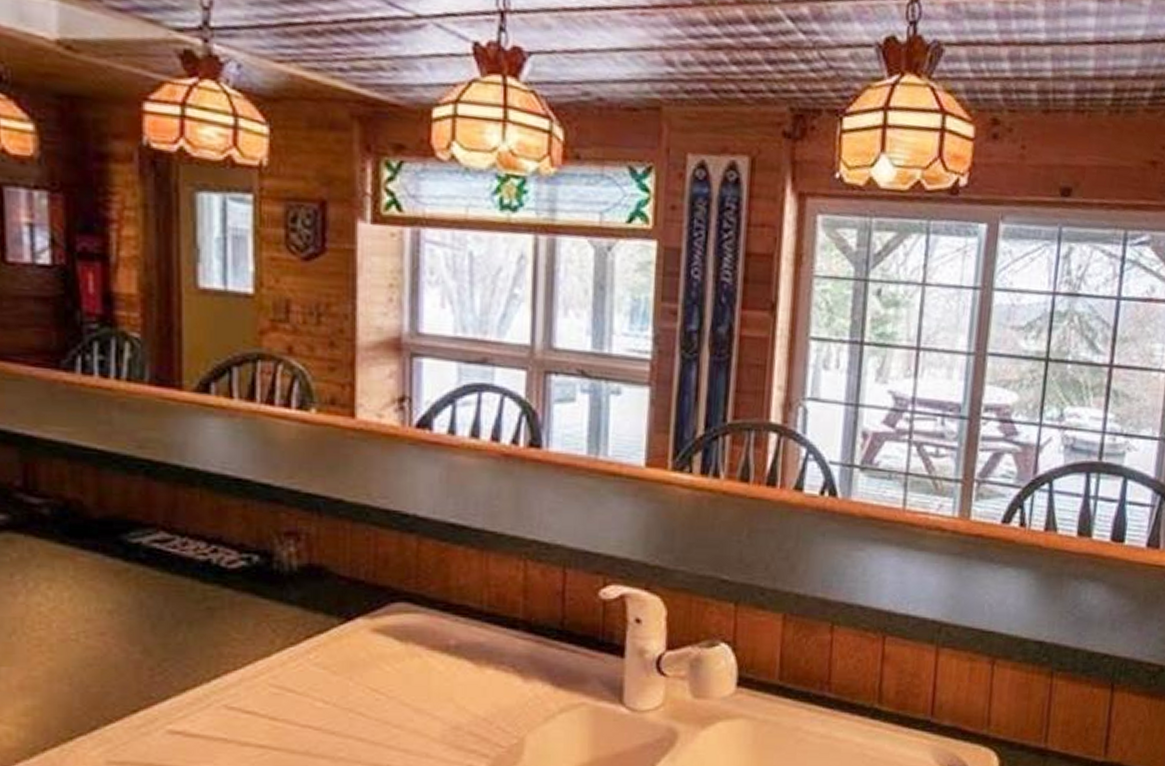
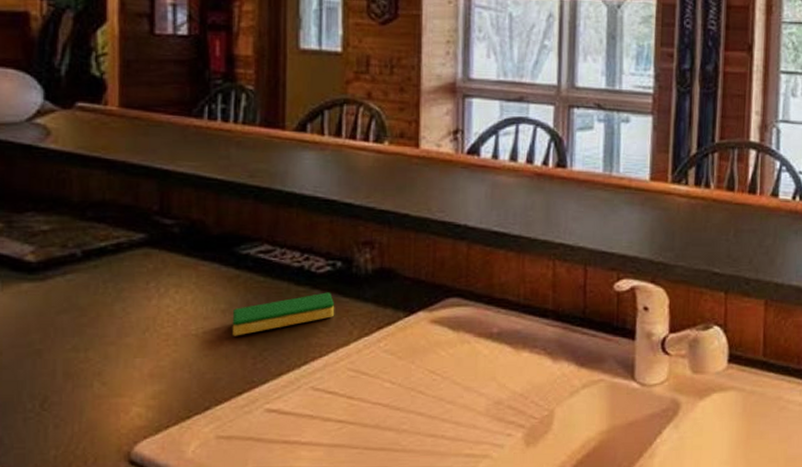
dish sponge: none [121,592,252,643] -> present [232,292,335,336]

